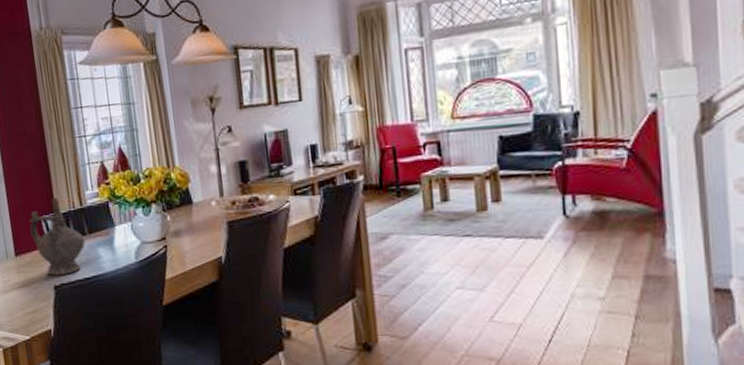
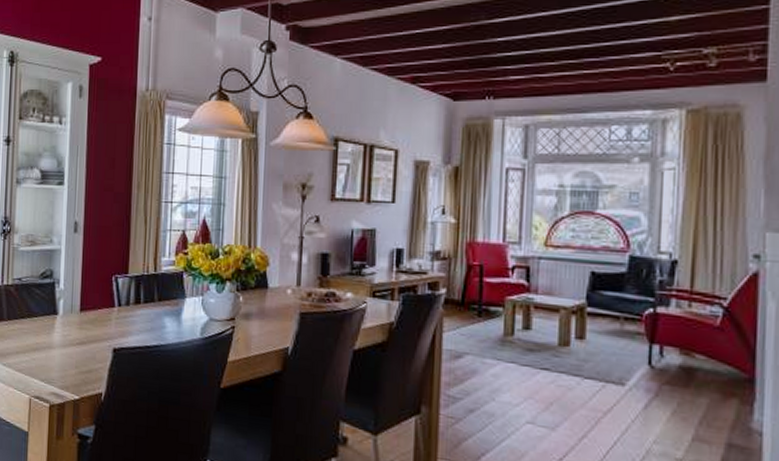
ceremonial vessel: present [29,197,86,276] -> none [99,259,153,340]

